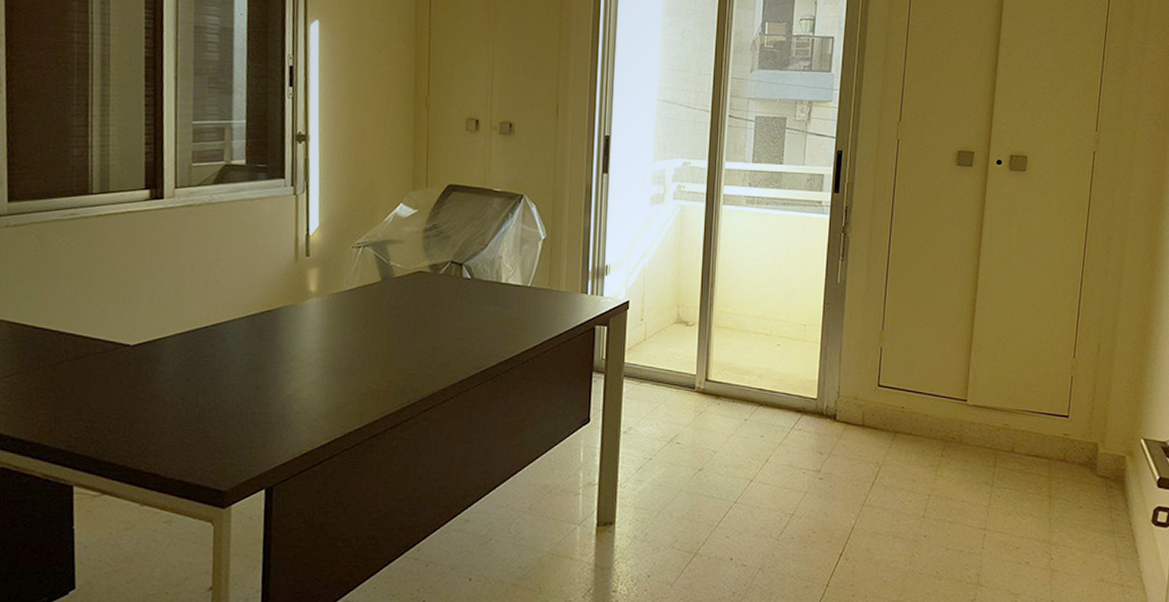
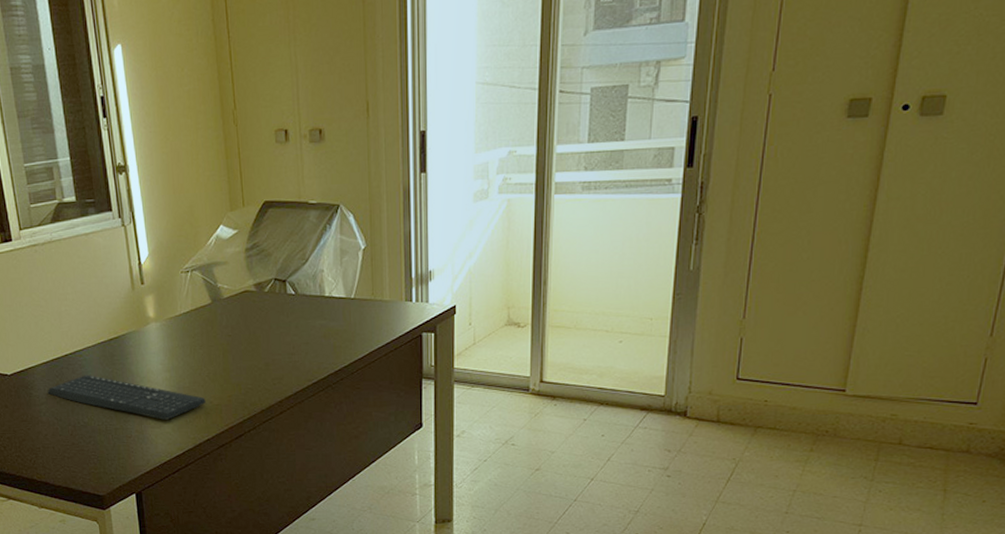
keyboard: none [175,350,362,405] -> present [47,375,206,420]

